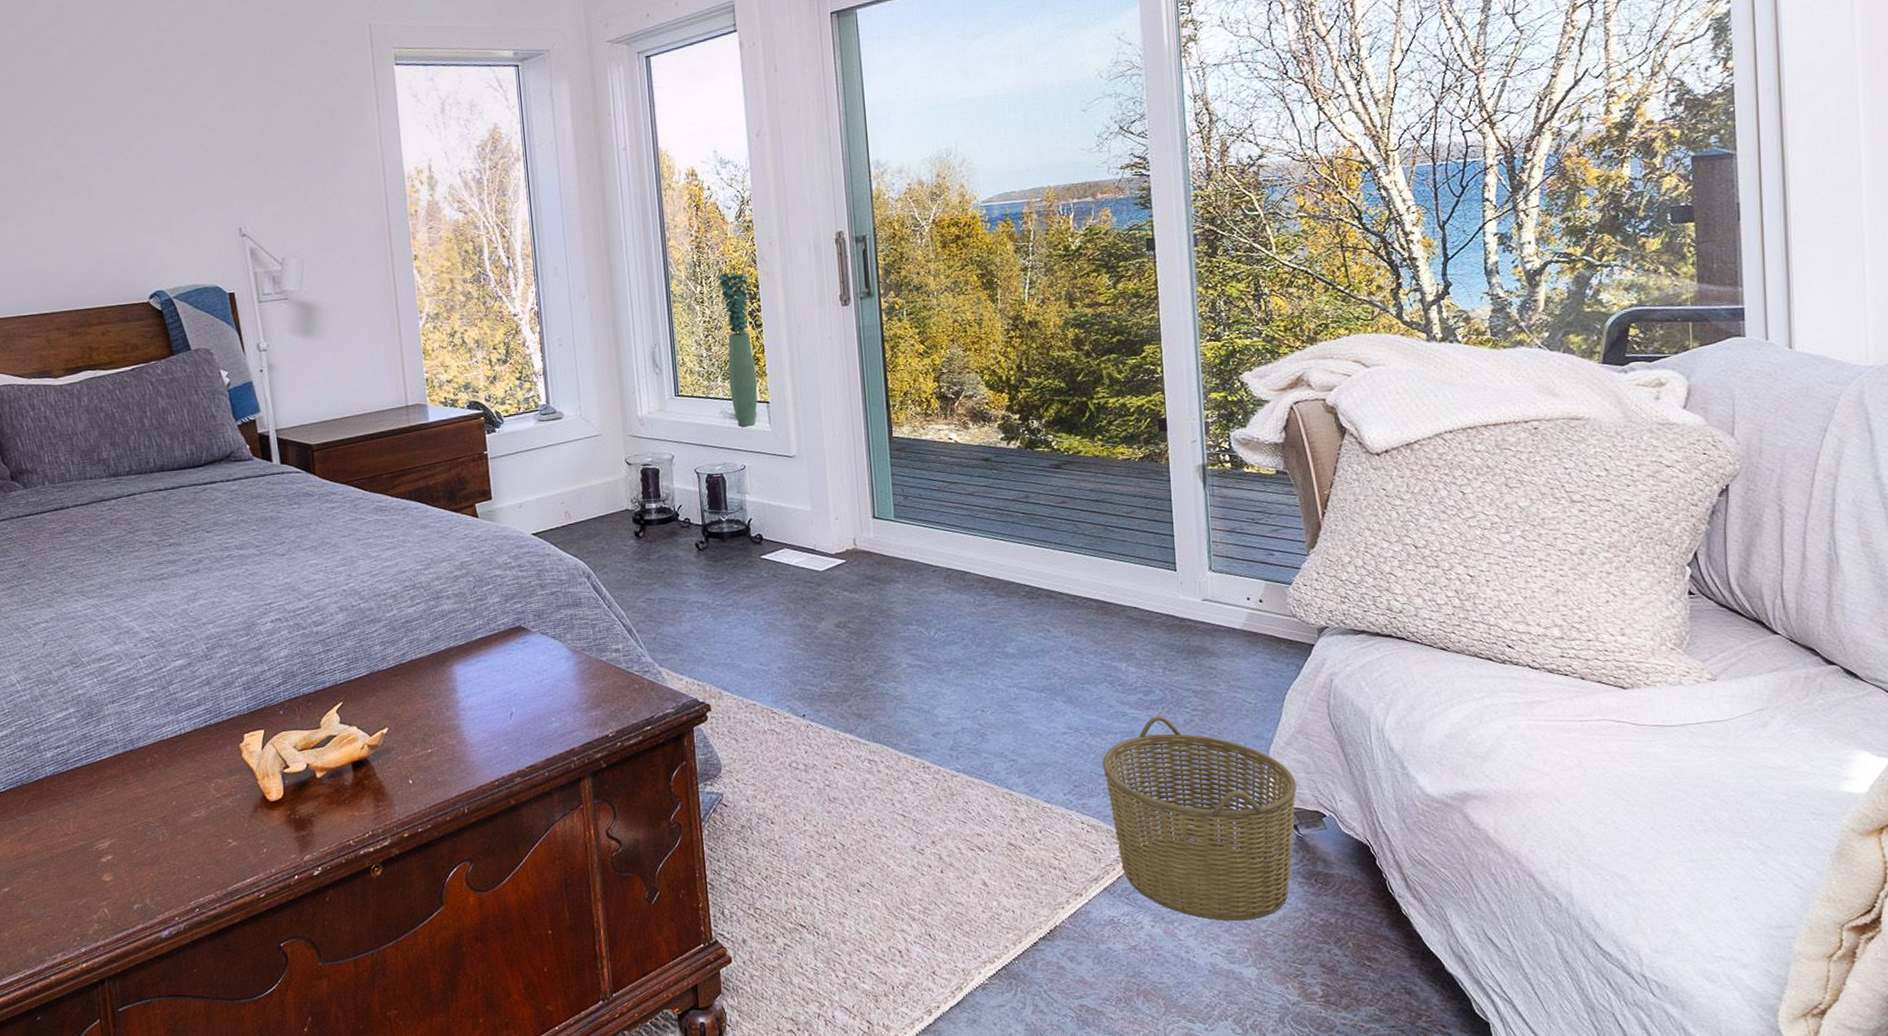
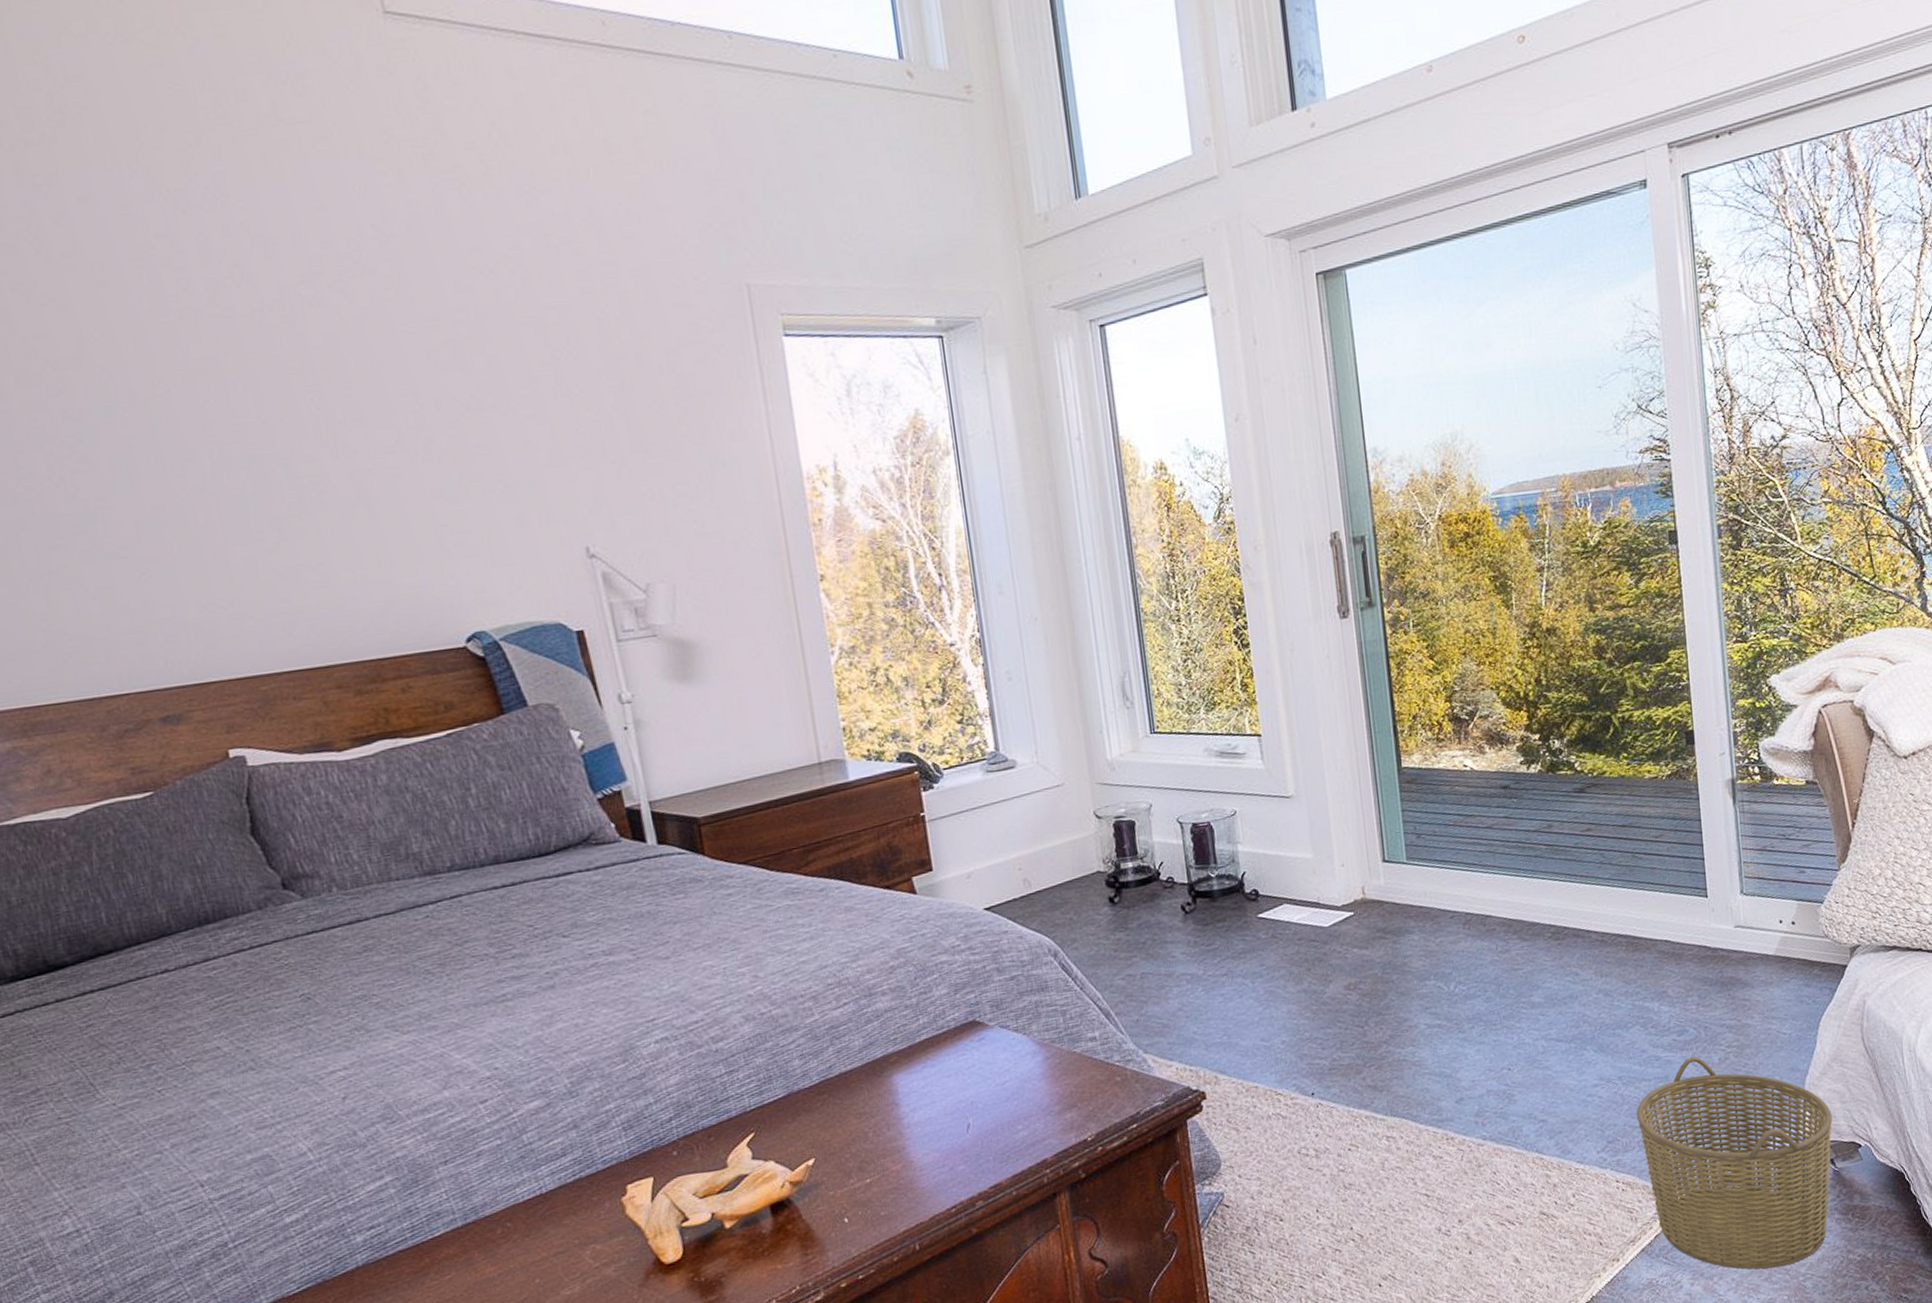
vase: present [718,267,758,427] -> none [1196,577,1248,766]

